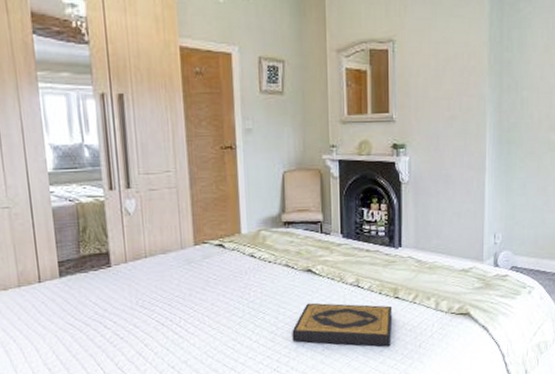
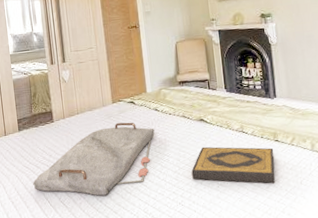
serving tray: none [79,270,248,361] -> present [33,122,155,196]

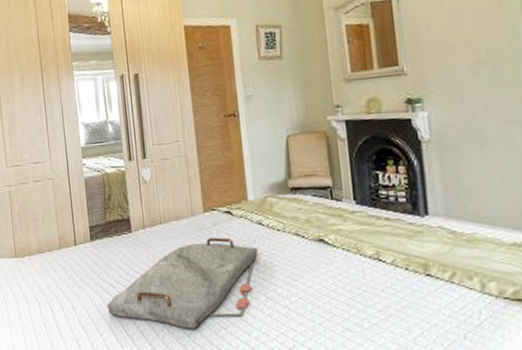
hardback book: present [191,146,275,184] -> none [306,276,426,334]

